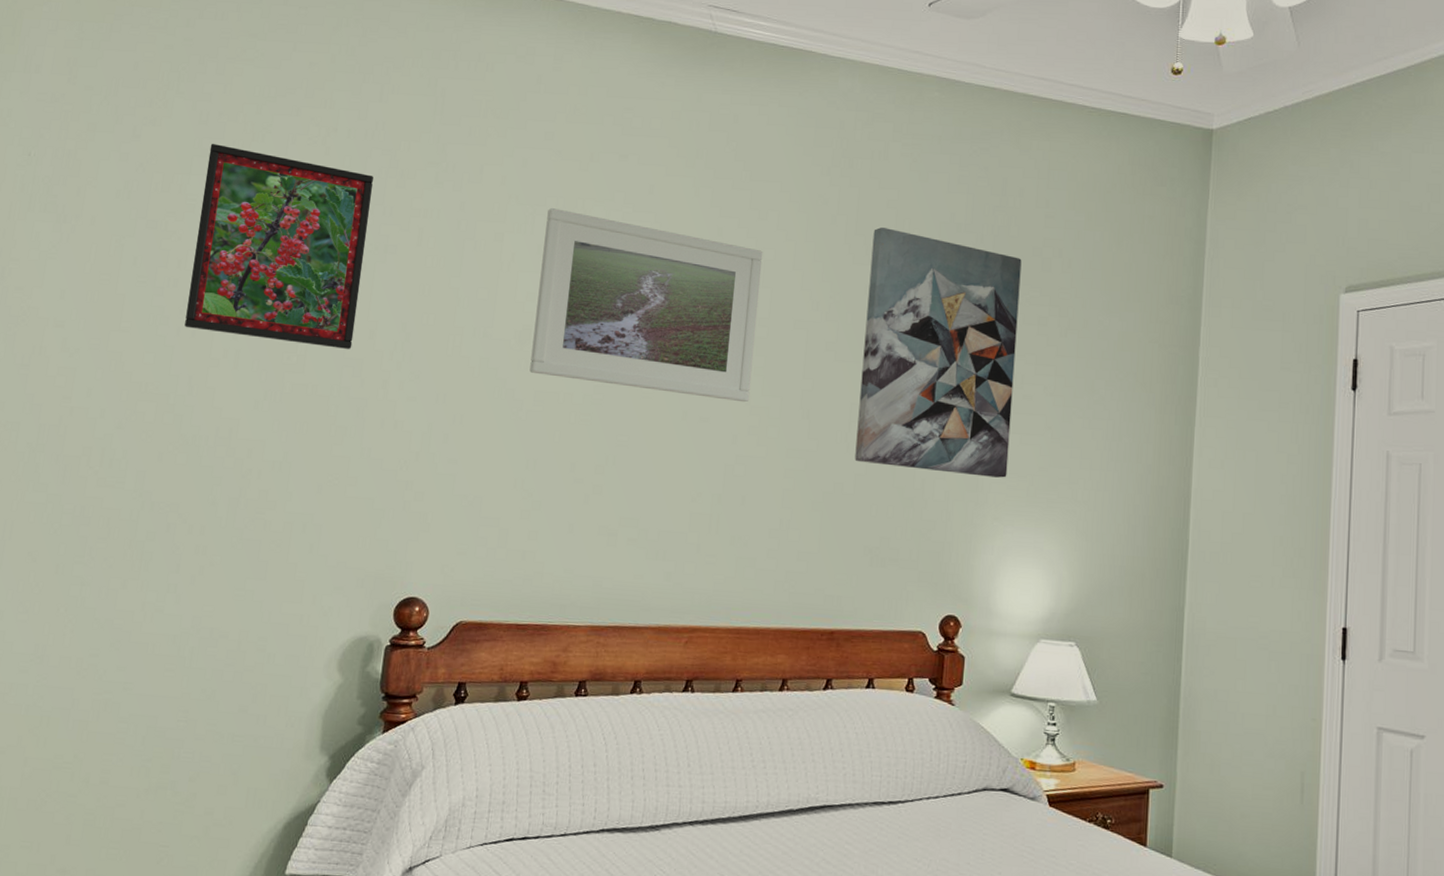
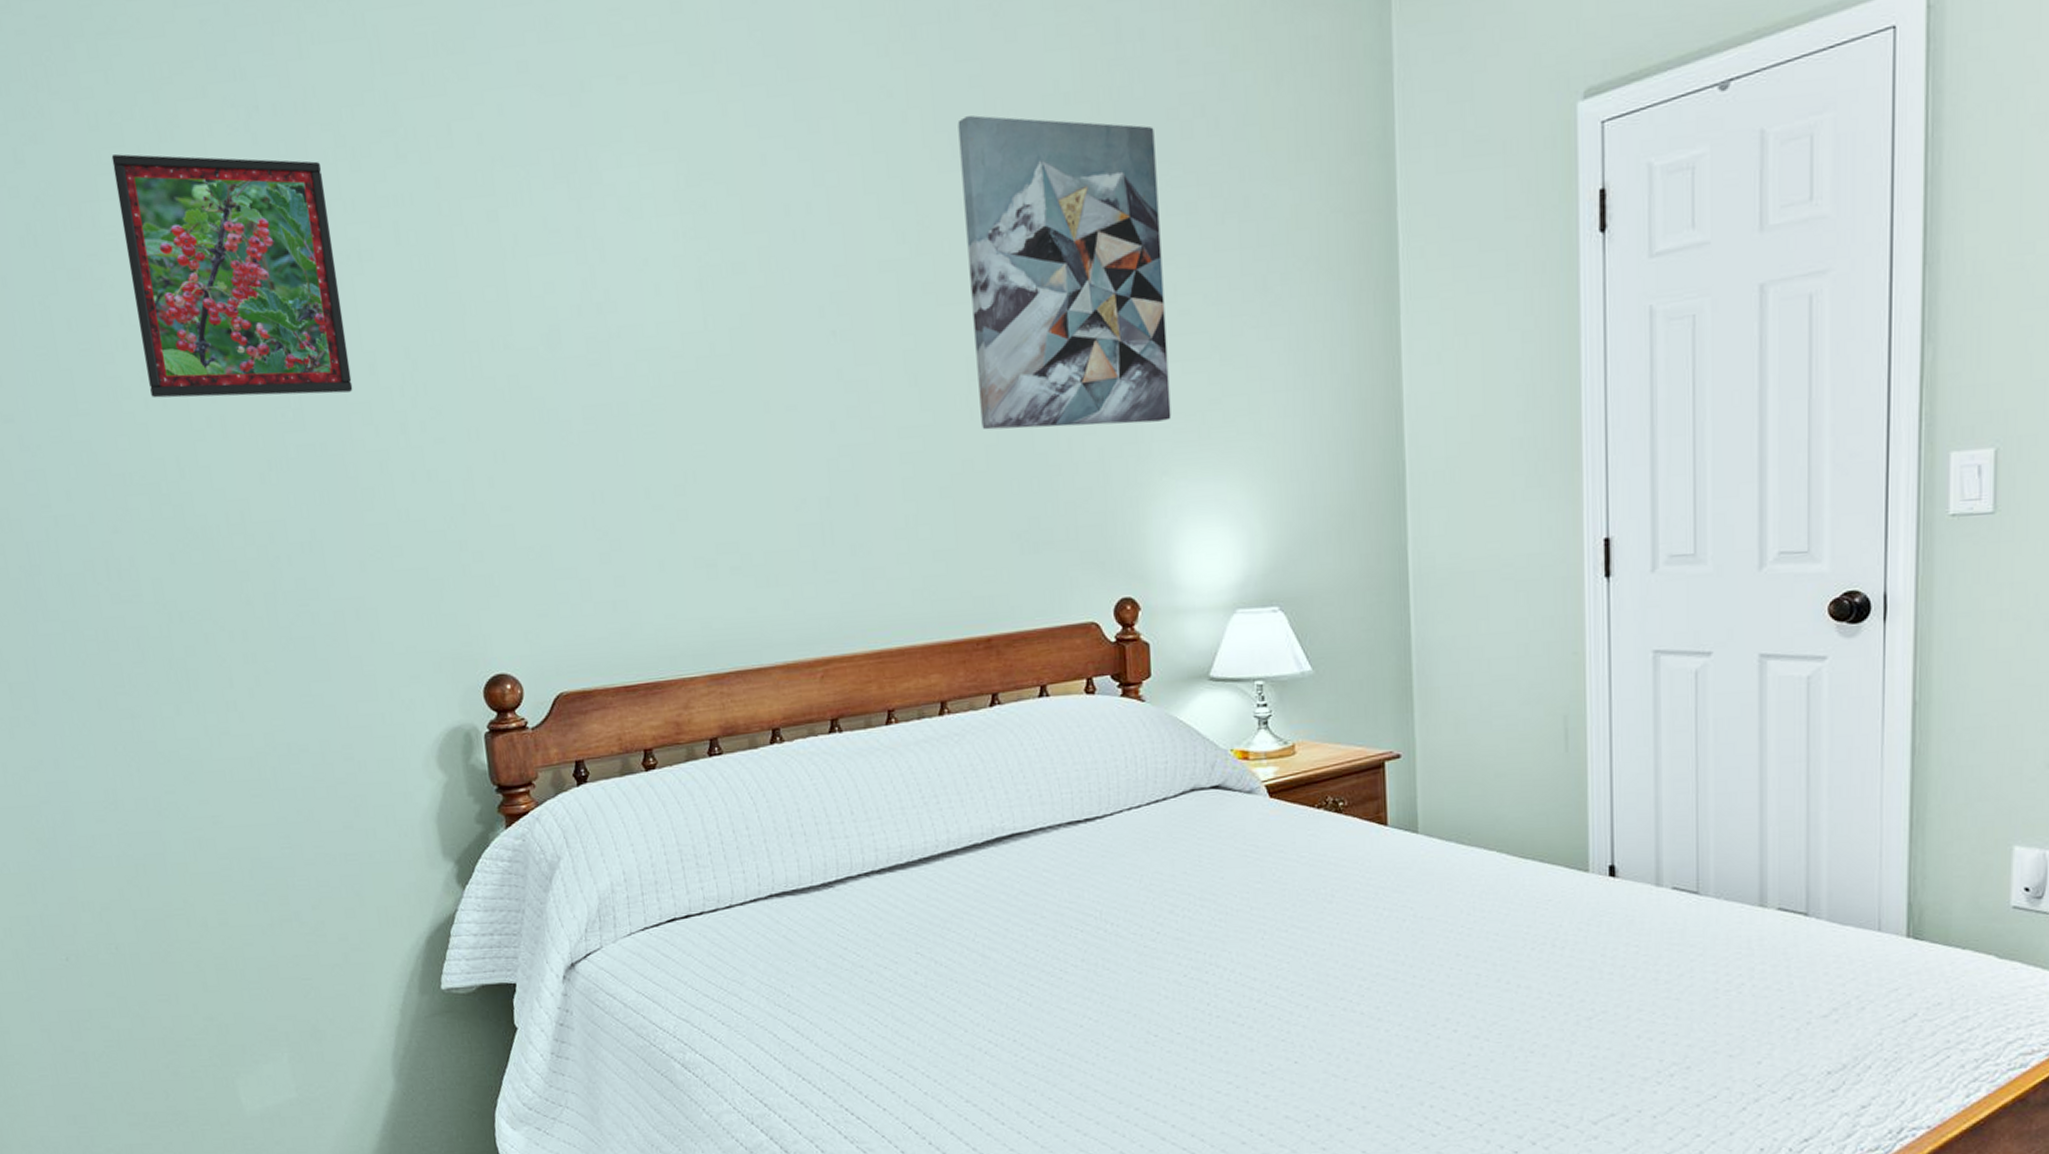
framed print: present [529,208,763,403] -> none [544,164,841,385]

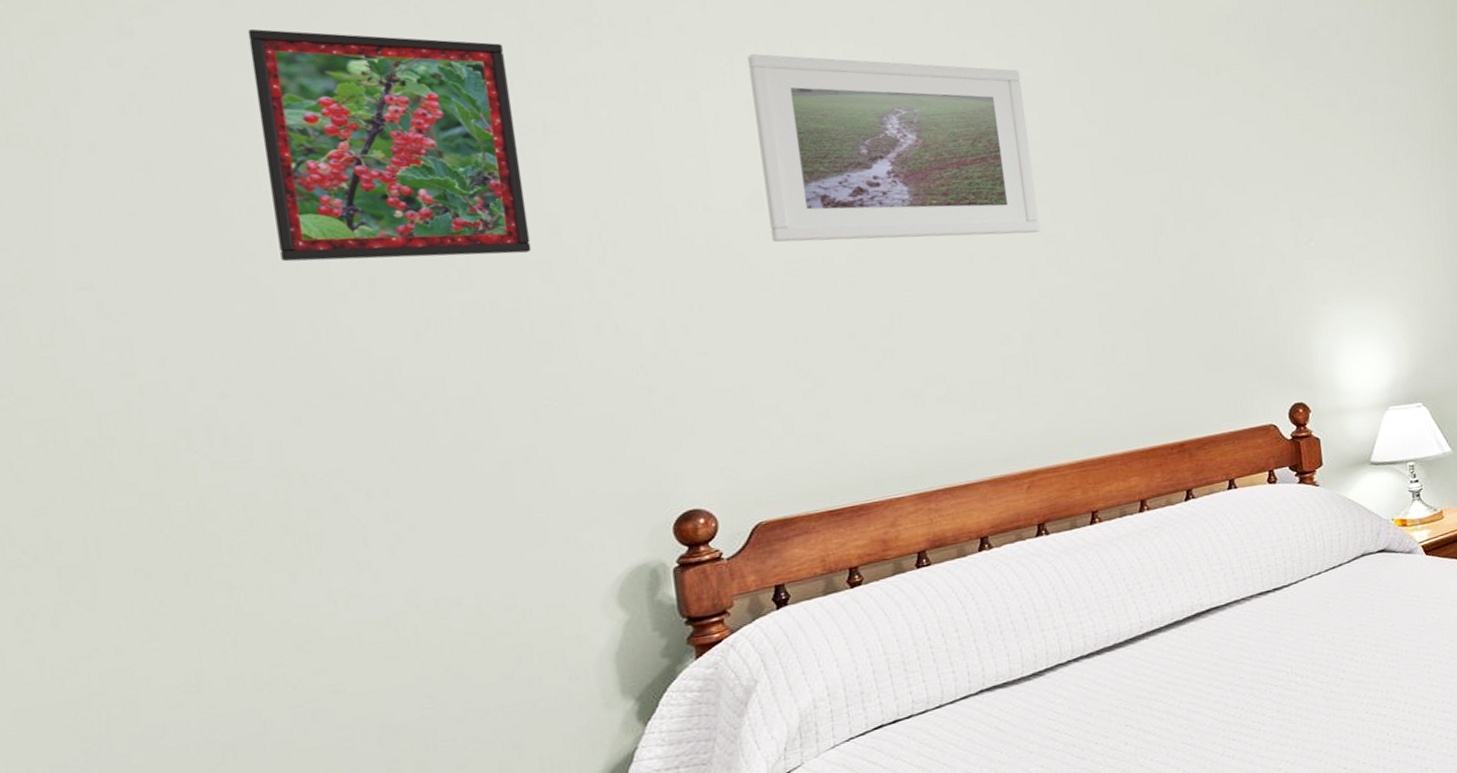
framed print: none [544,164,841,385] -> present [748,54,1041,243]
wall art: present [957,115,1172,430] -> none [1138,28,1327,273]

